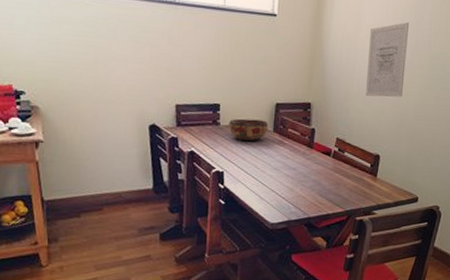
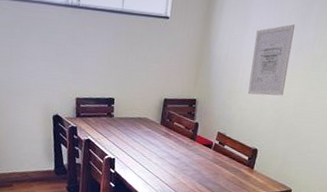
decorative bowl: present [228,118,269,142] -> none [120,111,157,132]

